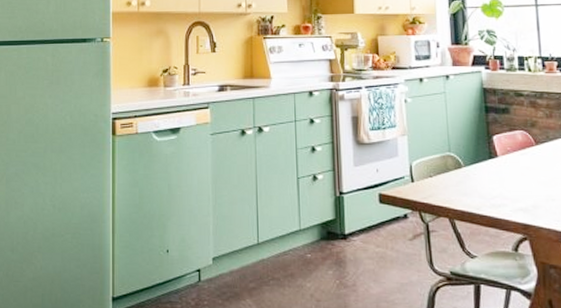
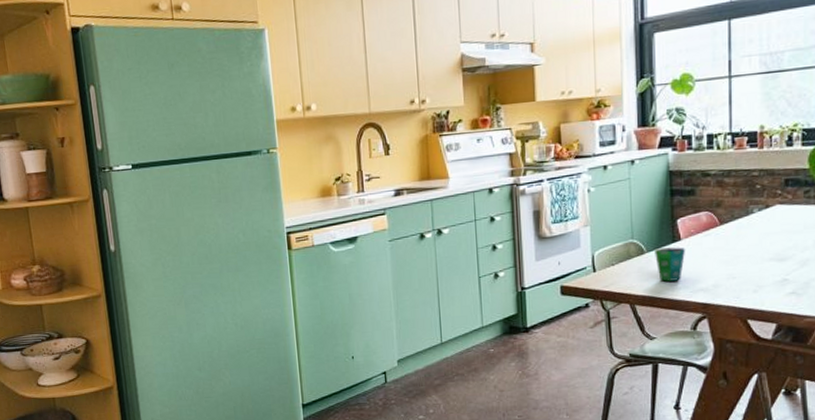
cup: none [472,163,503,198] -> present [655,247,686,282]

